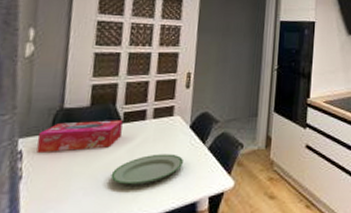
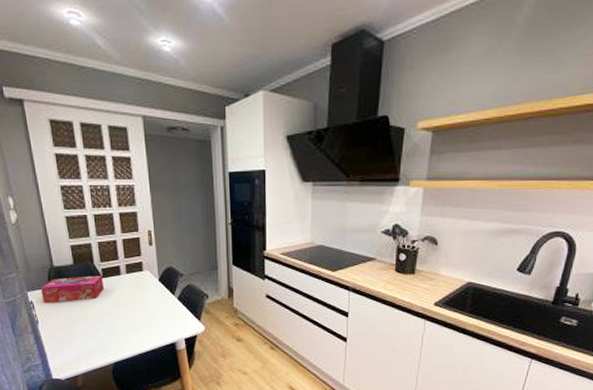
plate: present [110,154,183,185] -> none [103,303,159,328]

